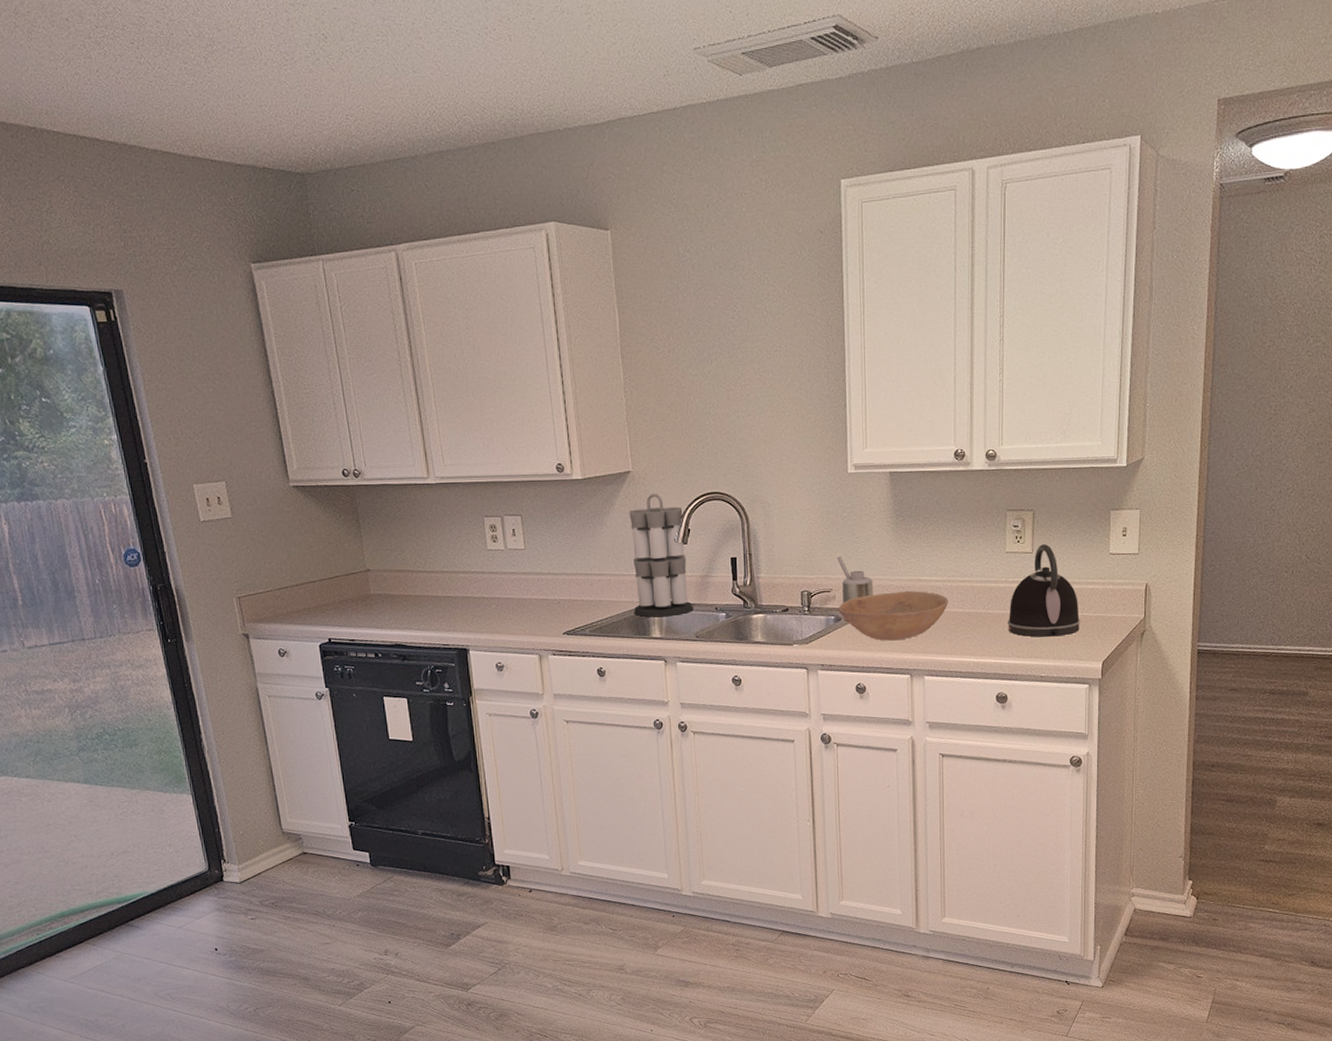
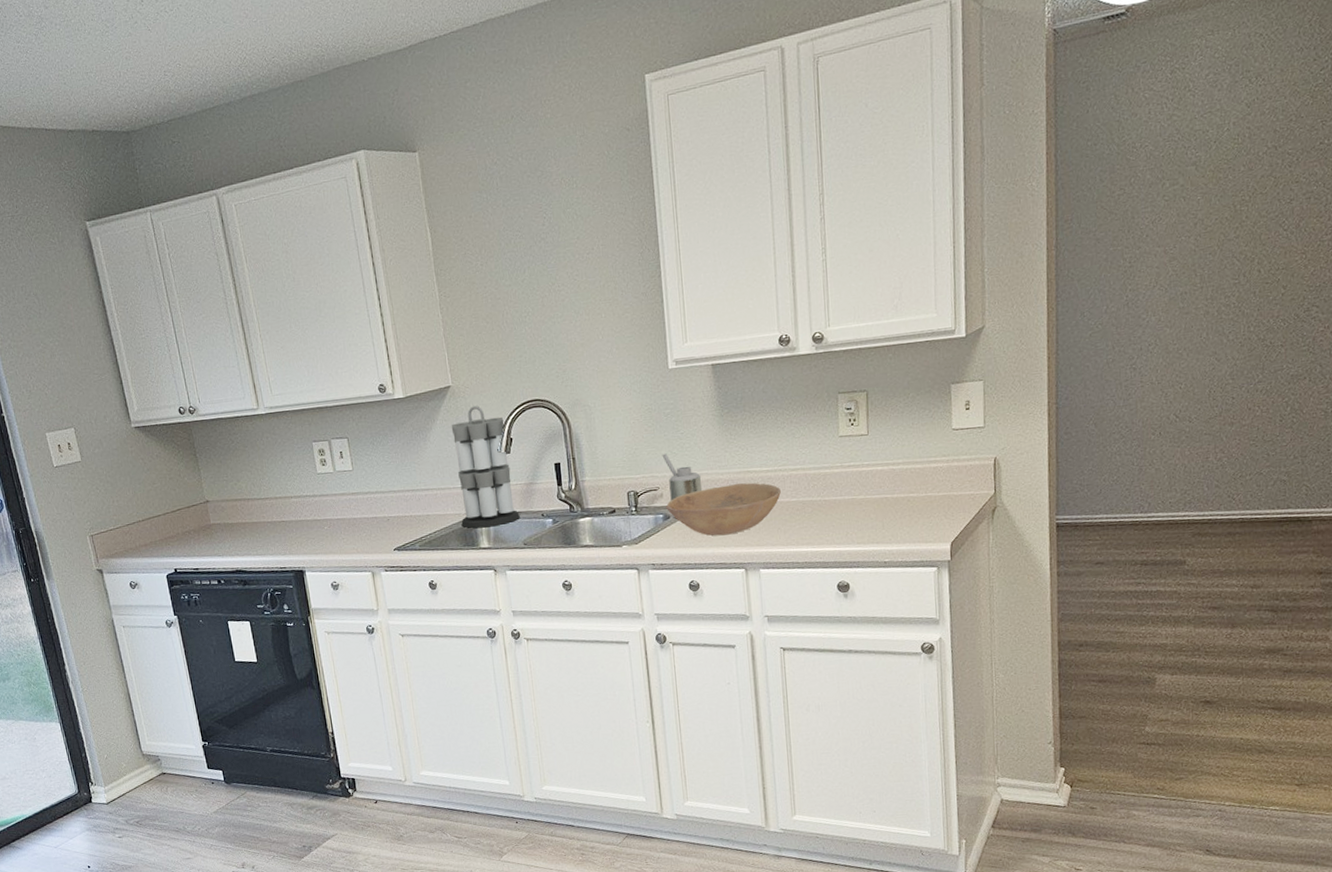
kettle: present [1008,544,1081,637] -> none [845,425,925,522]

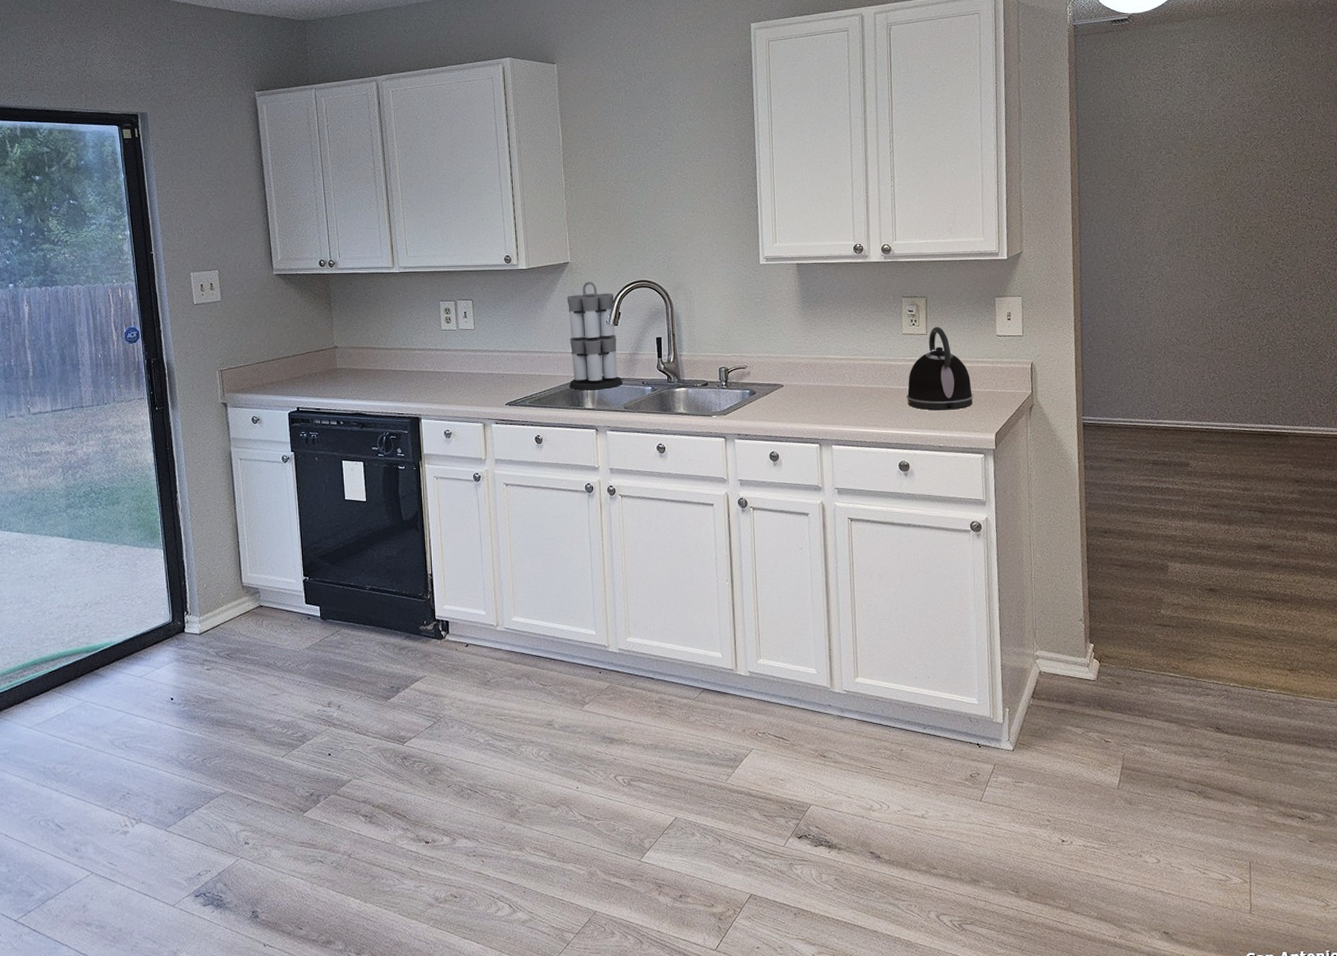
soap dispenser: present [662,453,703,518] -> none [751,337,785,394]
bowl: present [665,482,781,536] -> none [752,367,852,413]
kettle: none [845,425,925,522] -> present [907,327,974,410]

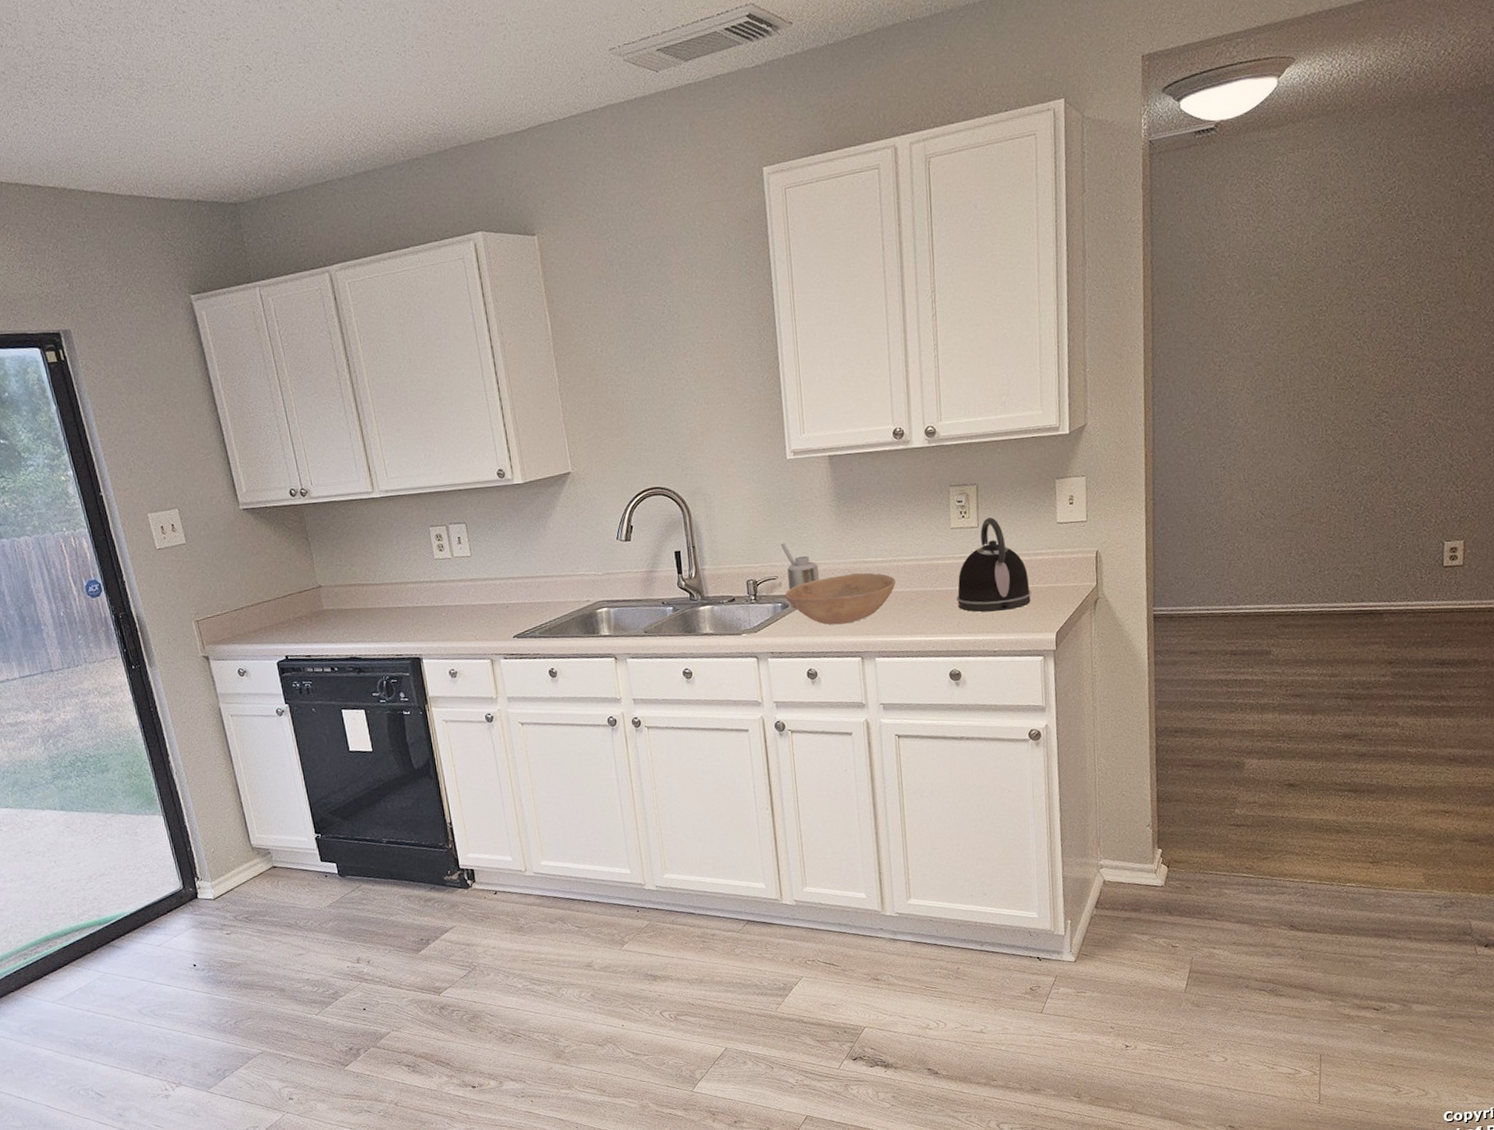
spice rack: present [567,281,623,391] -> none [571,492,640,616]
soap dispenser: none [751,337,785,394] -> present [780,543,820,607]
bowl: none [752,367,852,413] -> present [784,572,896,625]

